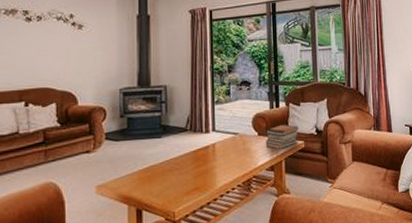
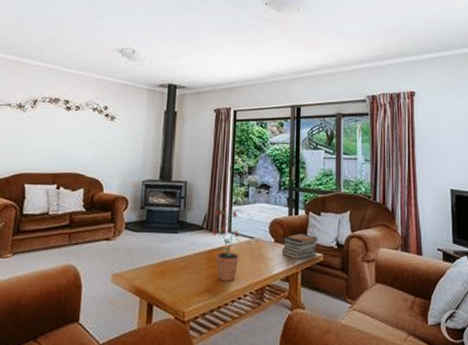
potted plant: none [195,109,226,178] -> present [211,208,241,282]

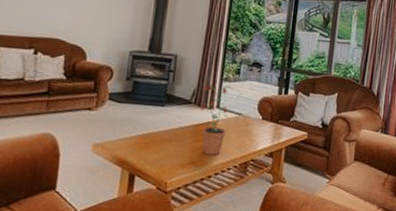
book stack: present [281,233,318,259] -> none [268,112,305,137]

